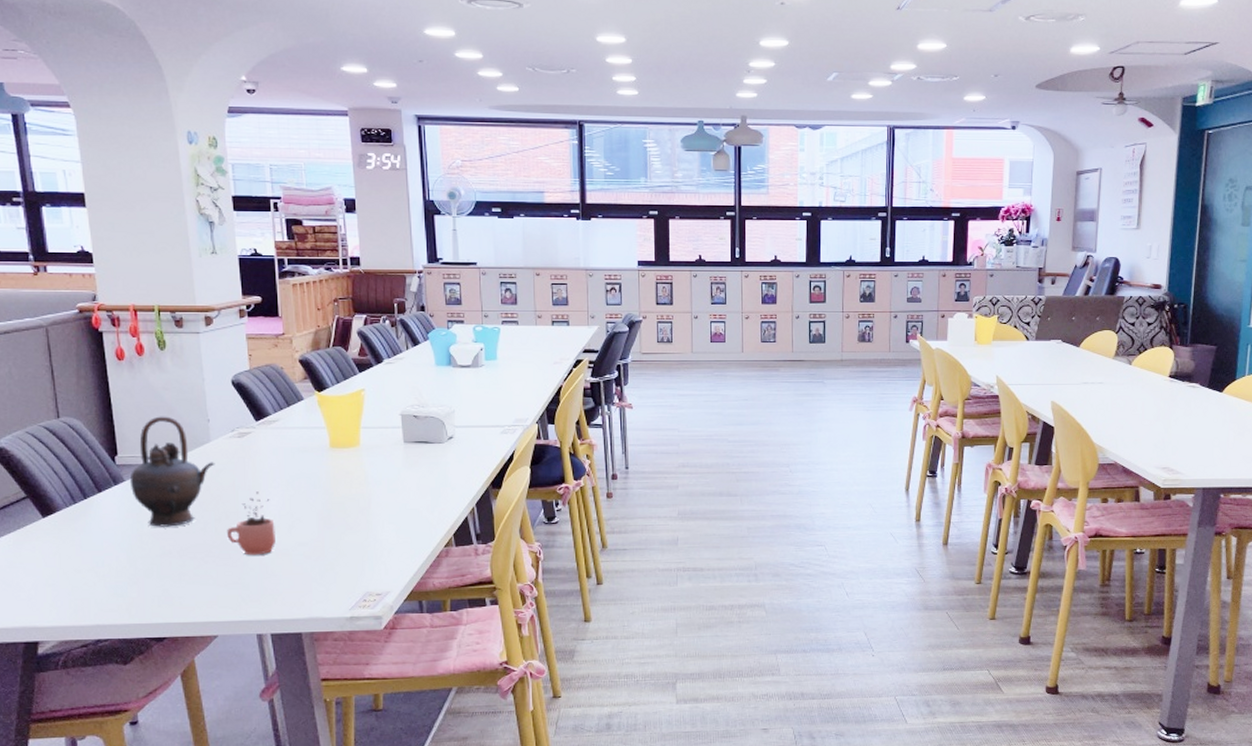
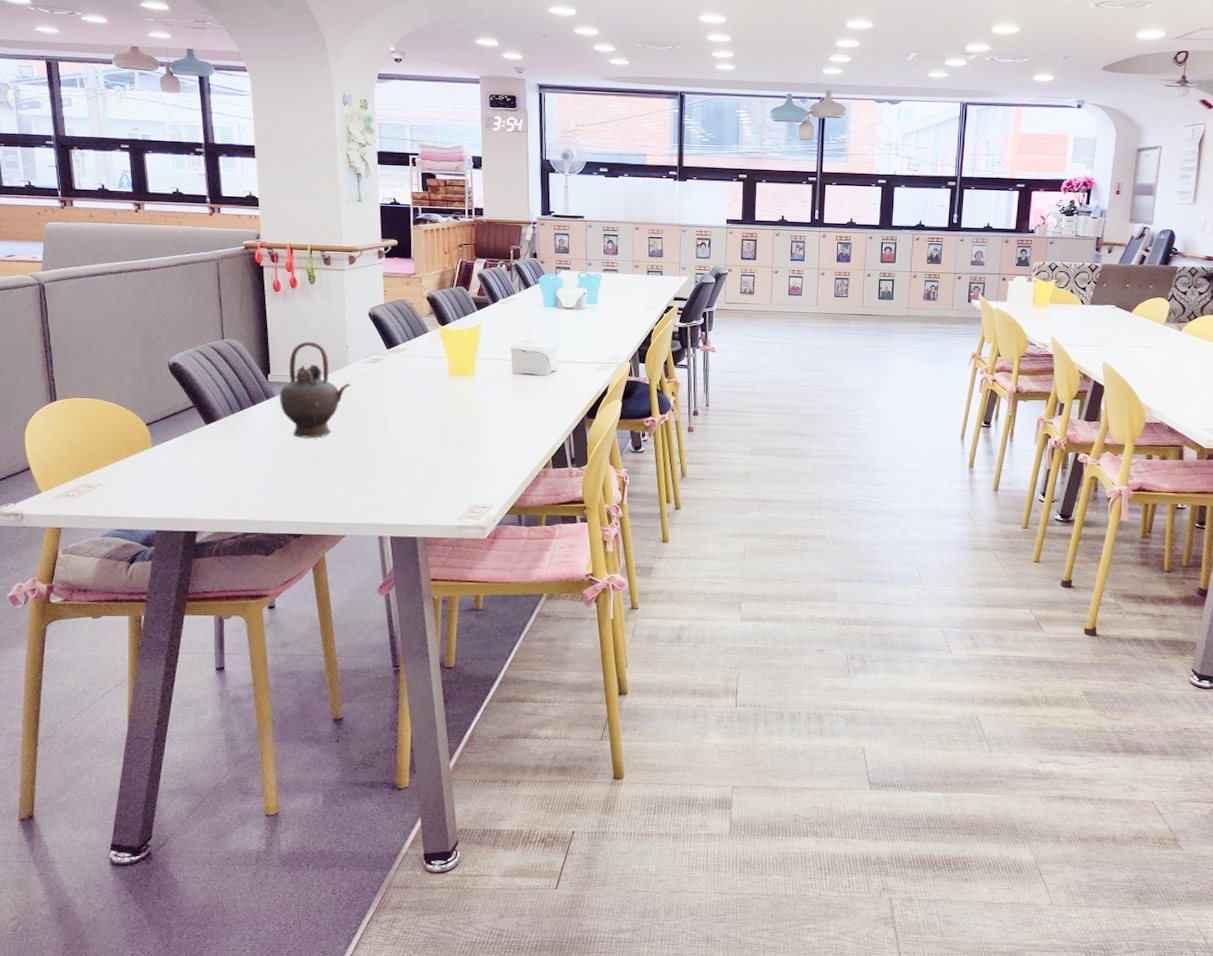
cocoa: present [227,491,276,556] -> none [358,411,399,467]

